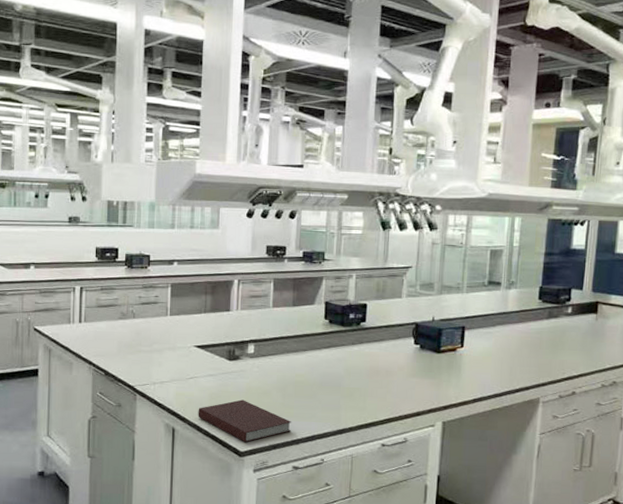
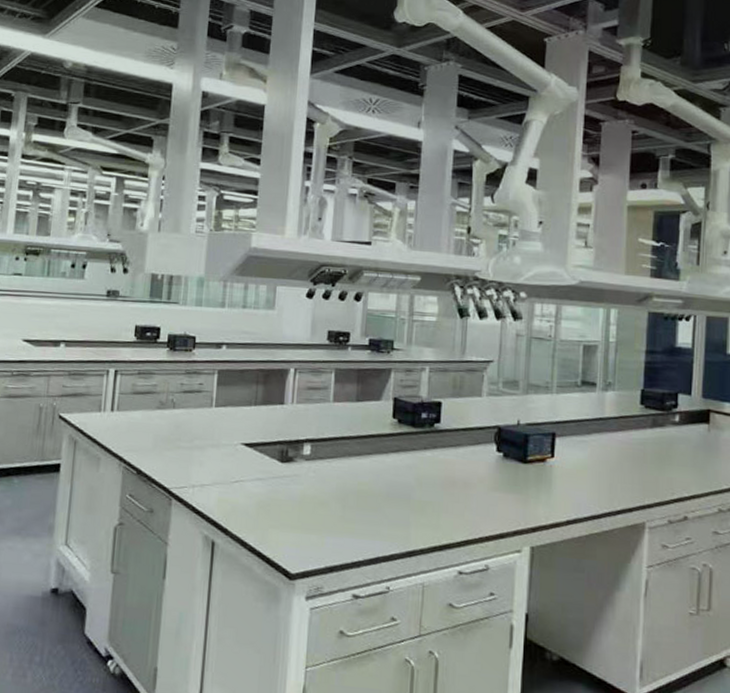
notebook: present [198,399,292,443] -> none [242,510,353,563]

